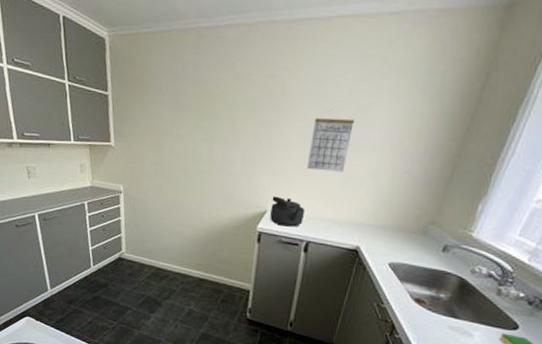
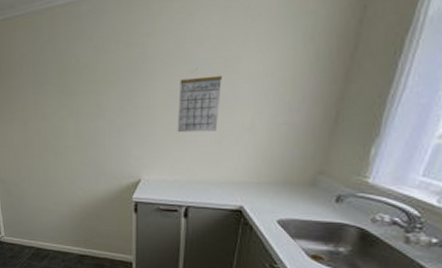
kettle: present [270,196,306,227] -> none [145,163,181,193]

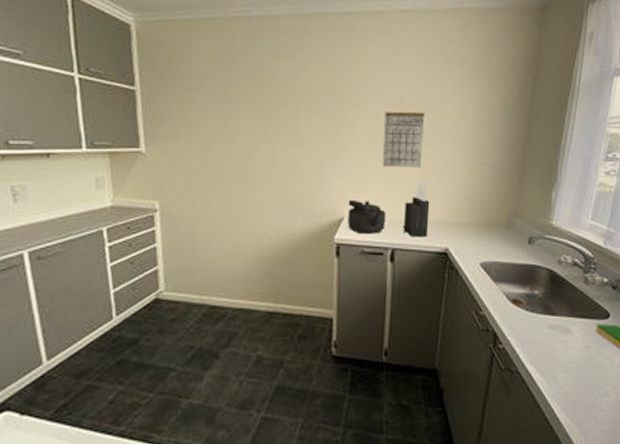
kettle: none [145,163,181,193] -> present [348,199,387,234]
knife block: none [197,143,225,196] -> present [403,180,430,237]

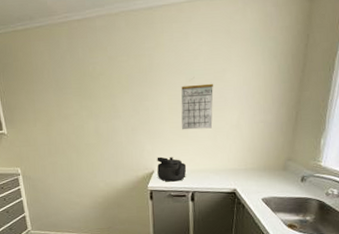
knife block: present [403,180,430,237] -> none [200,138,221,182]

